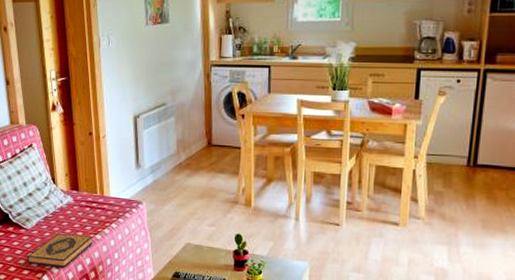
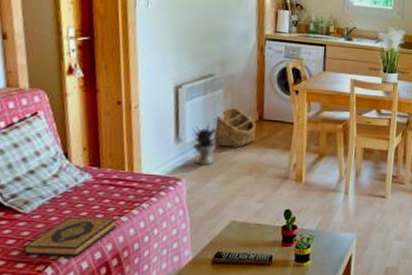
potted plant: none [149,149,175,190] -> present [192,122,222,165]
basket: none [168,134,206,173] -> present [214,107,257,148]

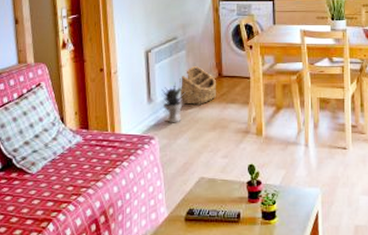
hardback book: present [22,217,118,257] -> none [30,176,104,214]

